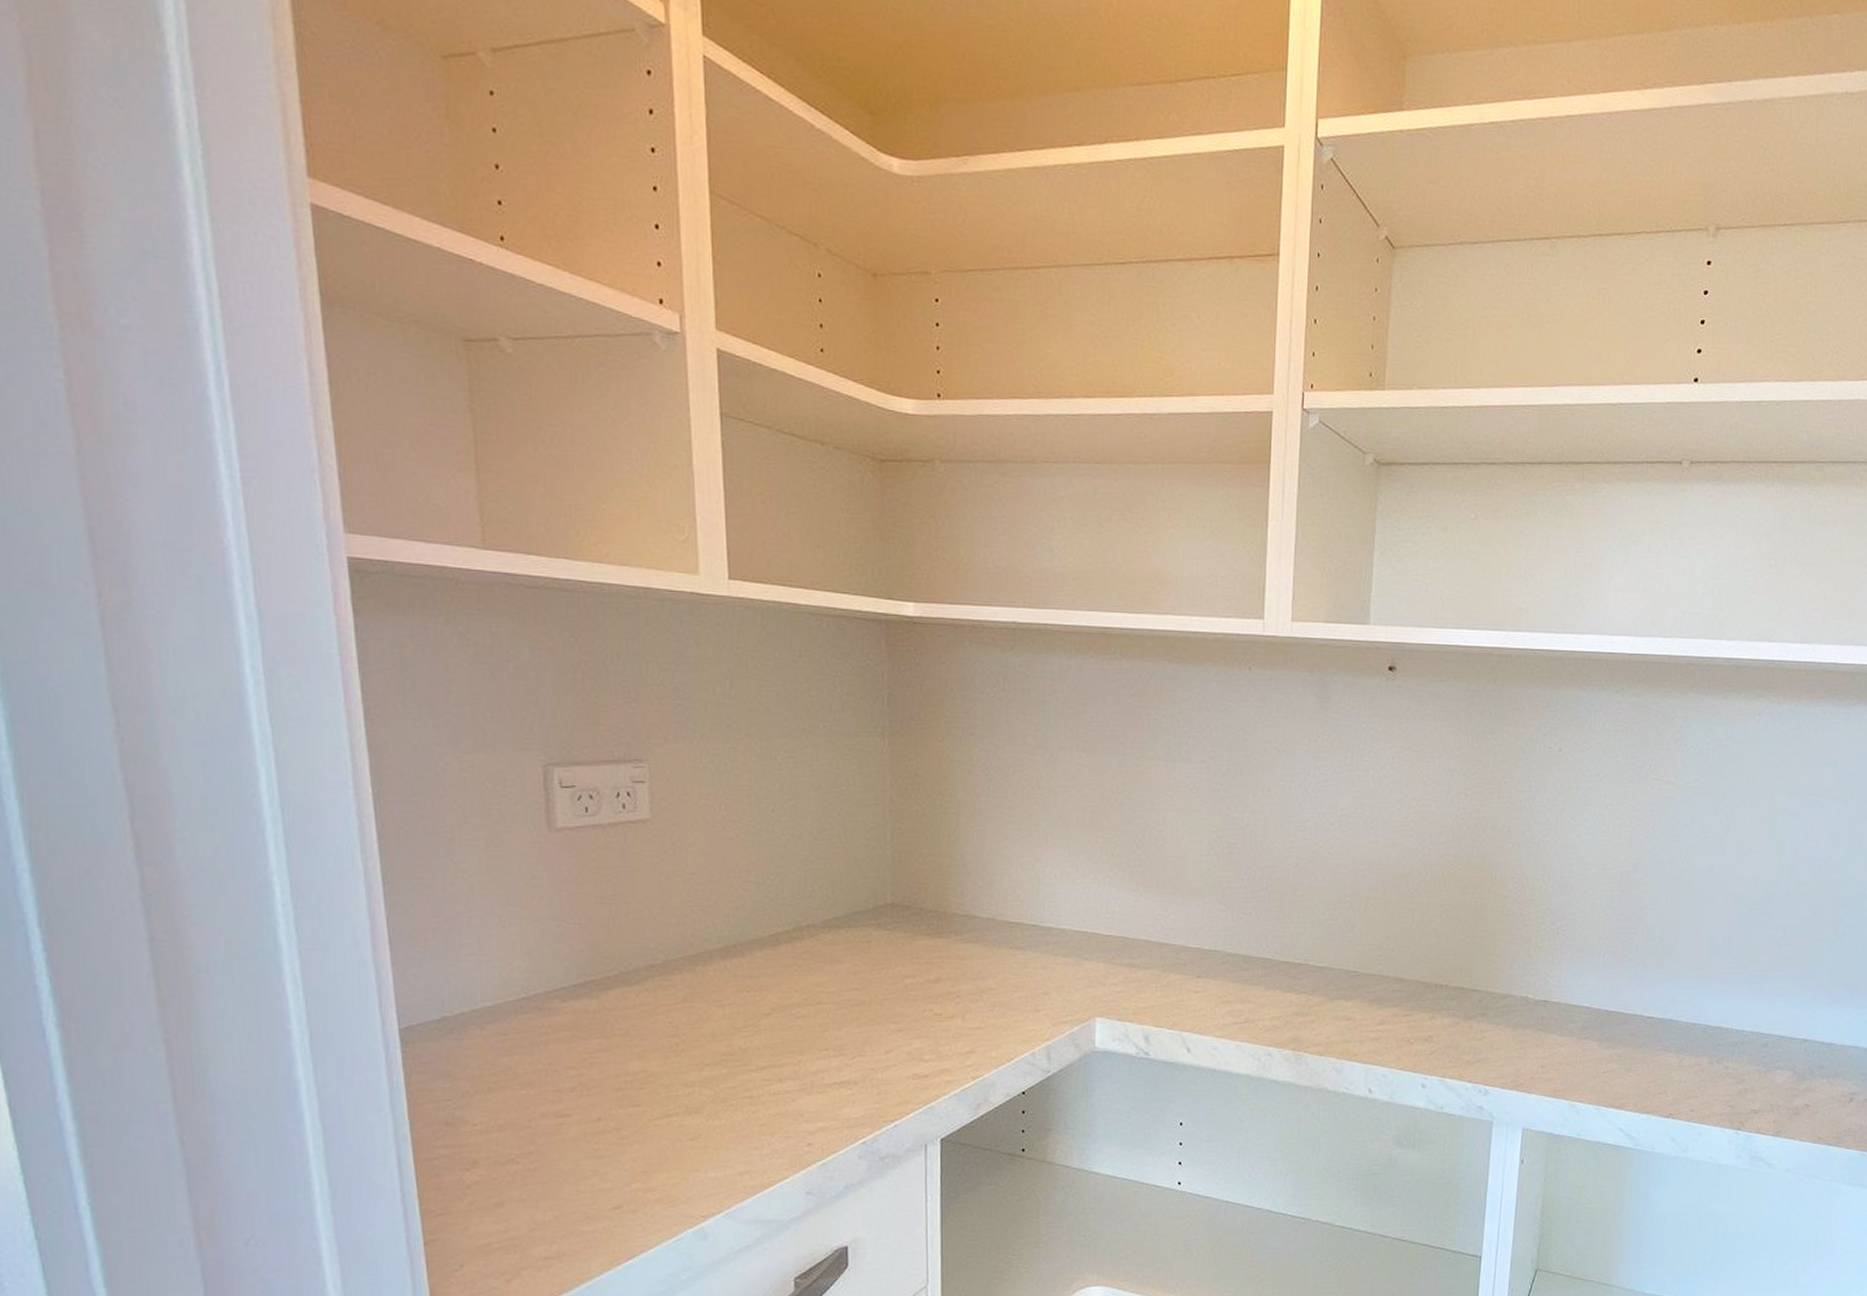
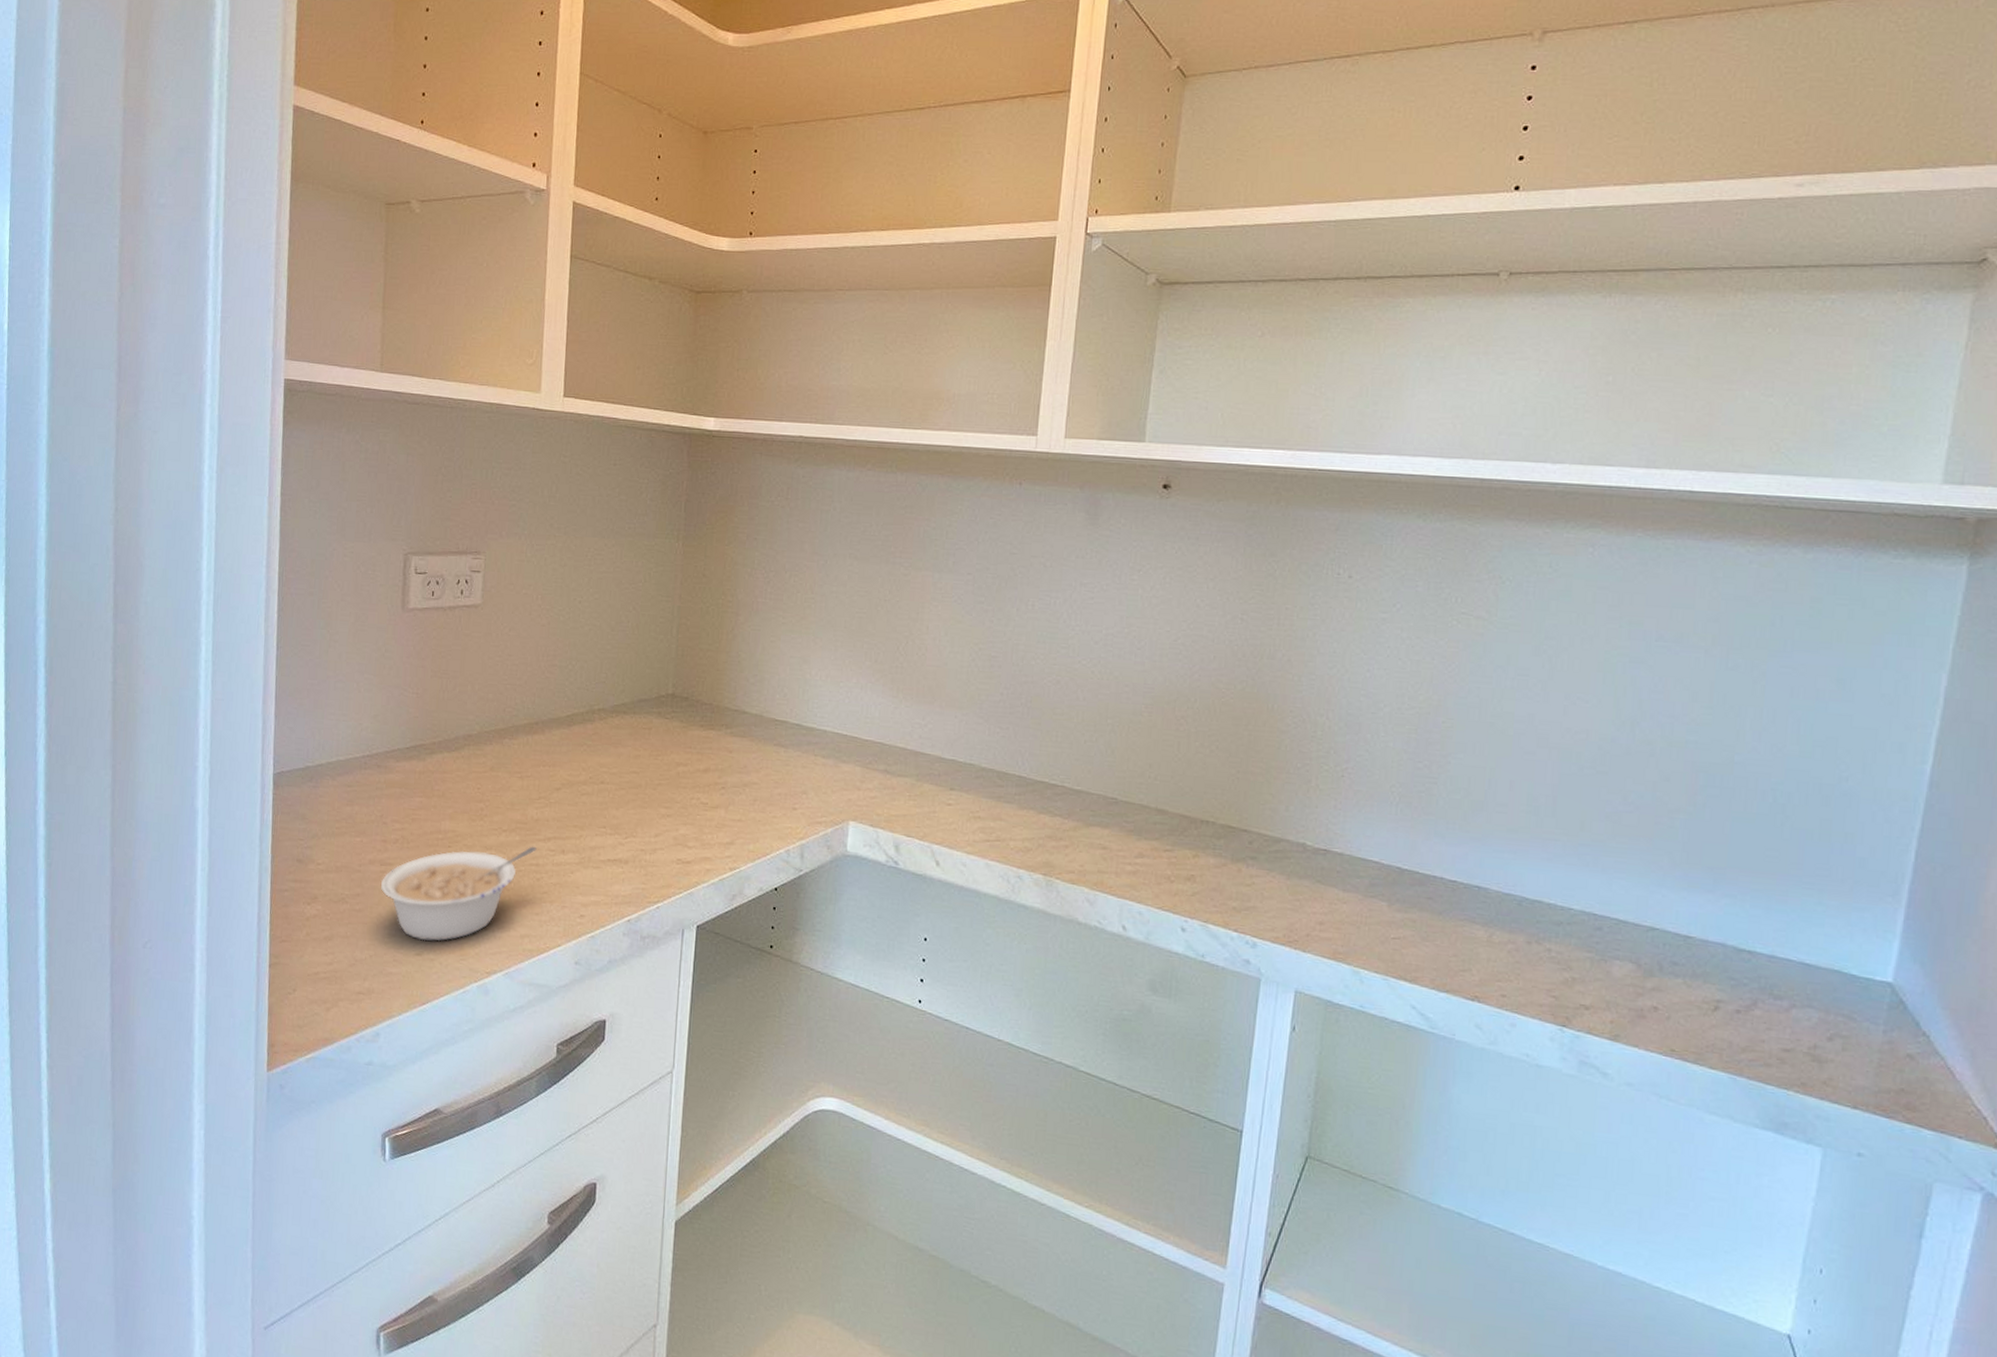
legume: none [560,1078,749,1193] -> present [381,846,537,942]

